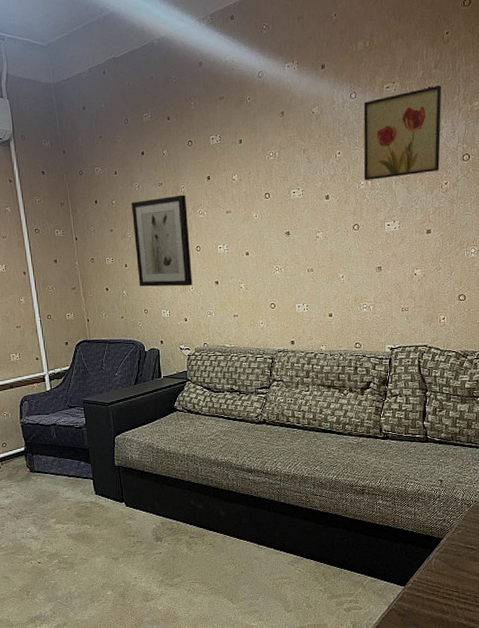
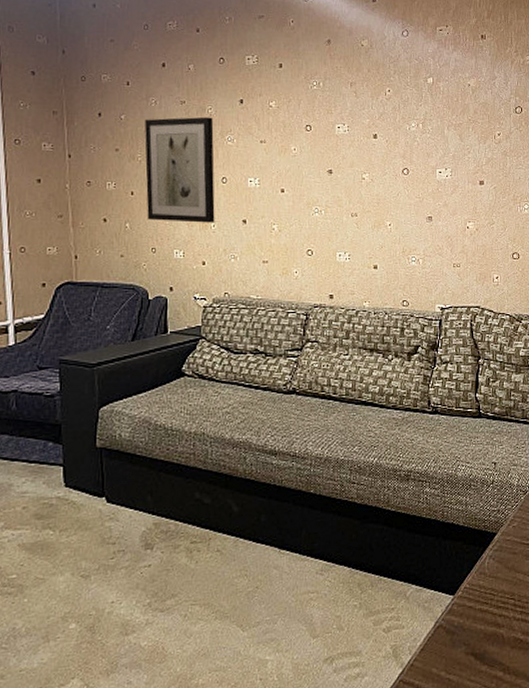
wall art: present [363,85,442,180] -> none [414,34,495,123]

